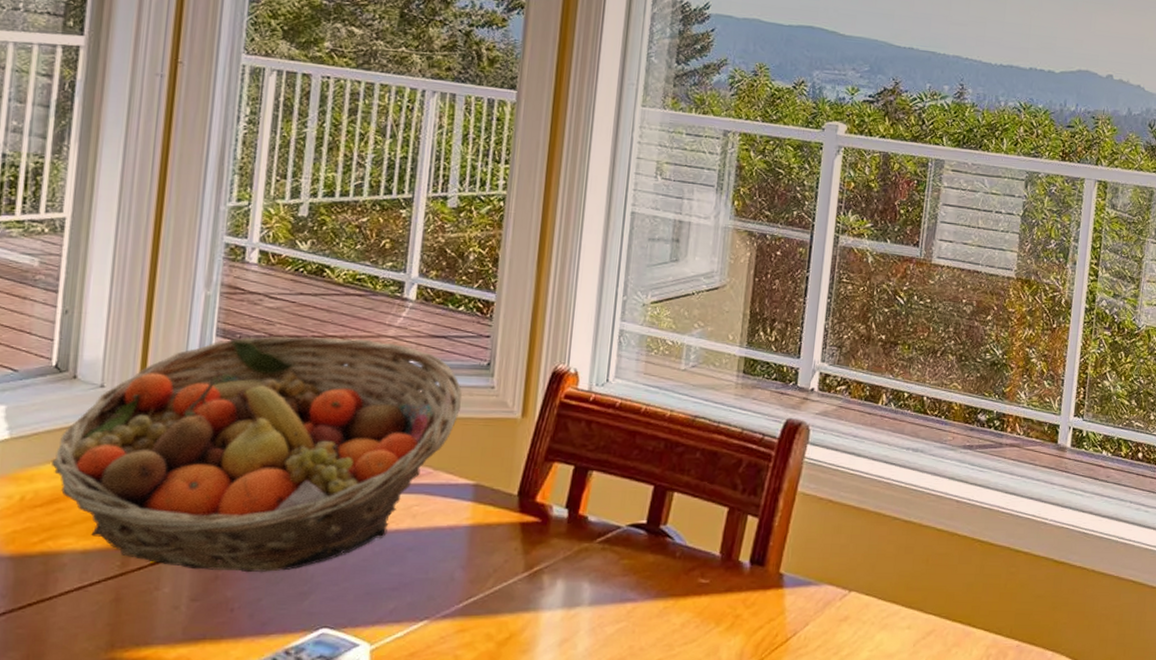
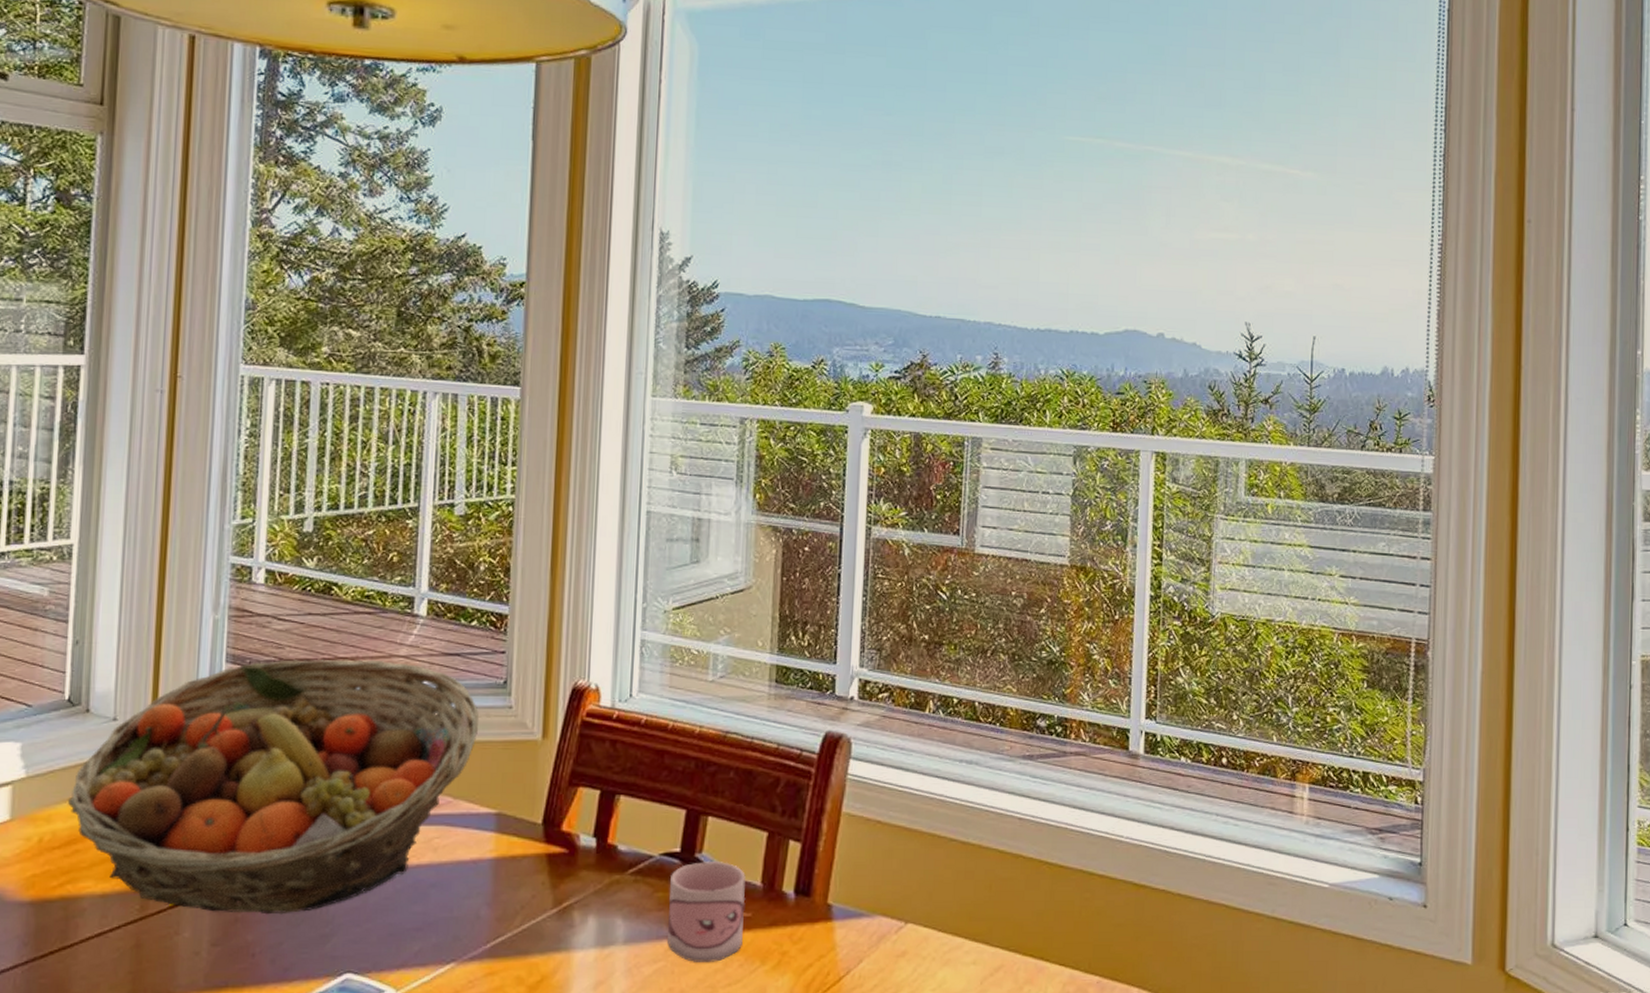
mug: none [630,533,706,623] -> present [668,862,746,962]

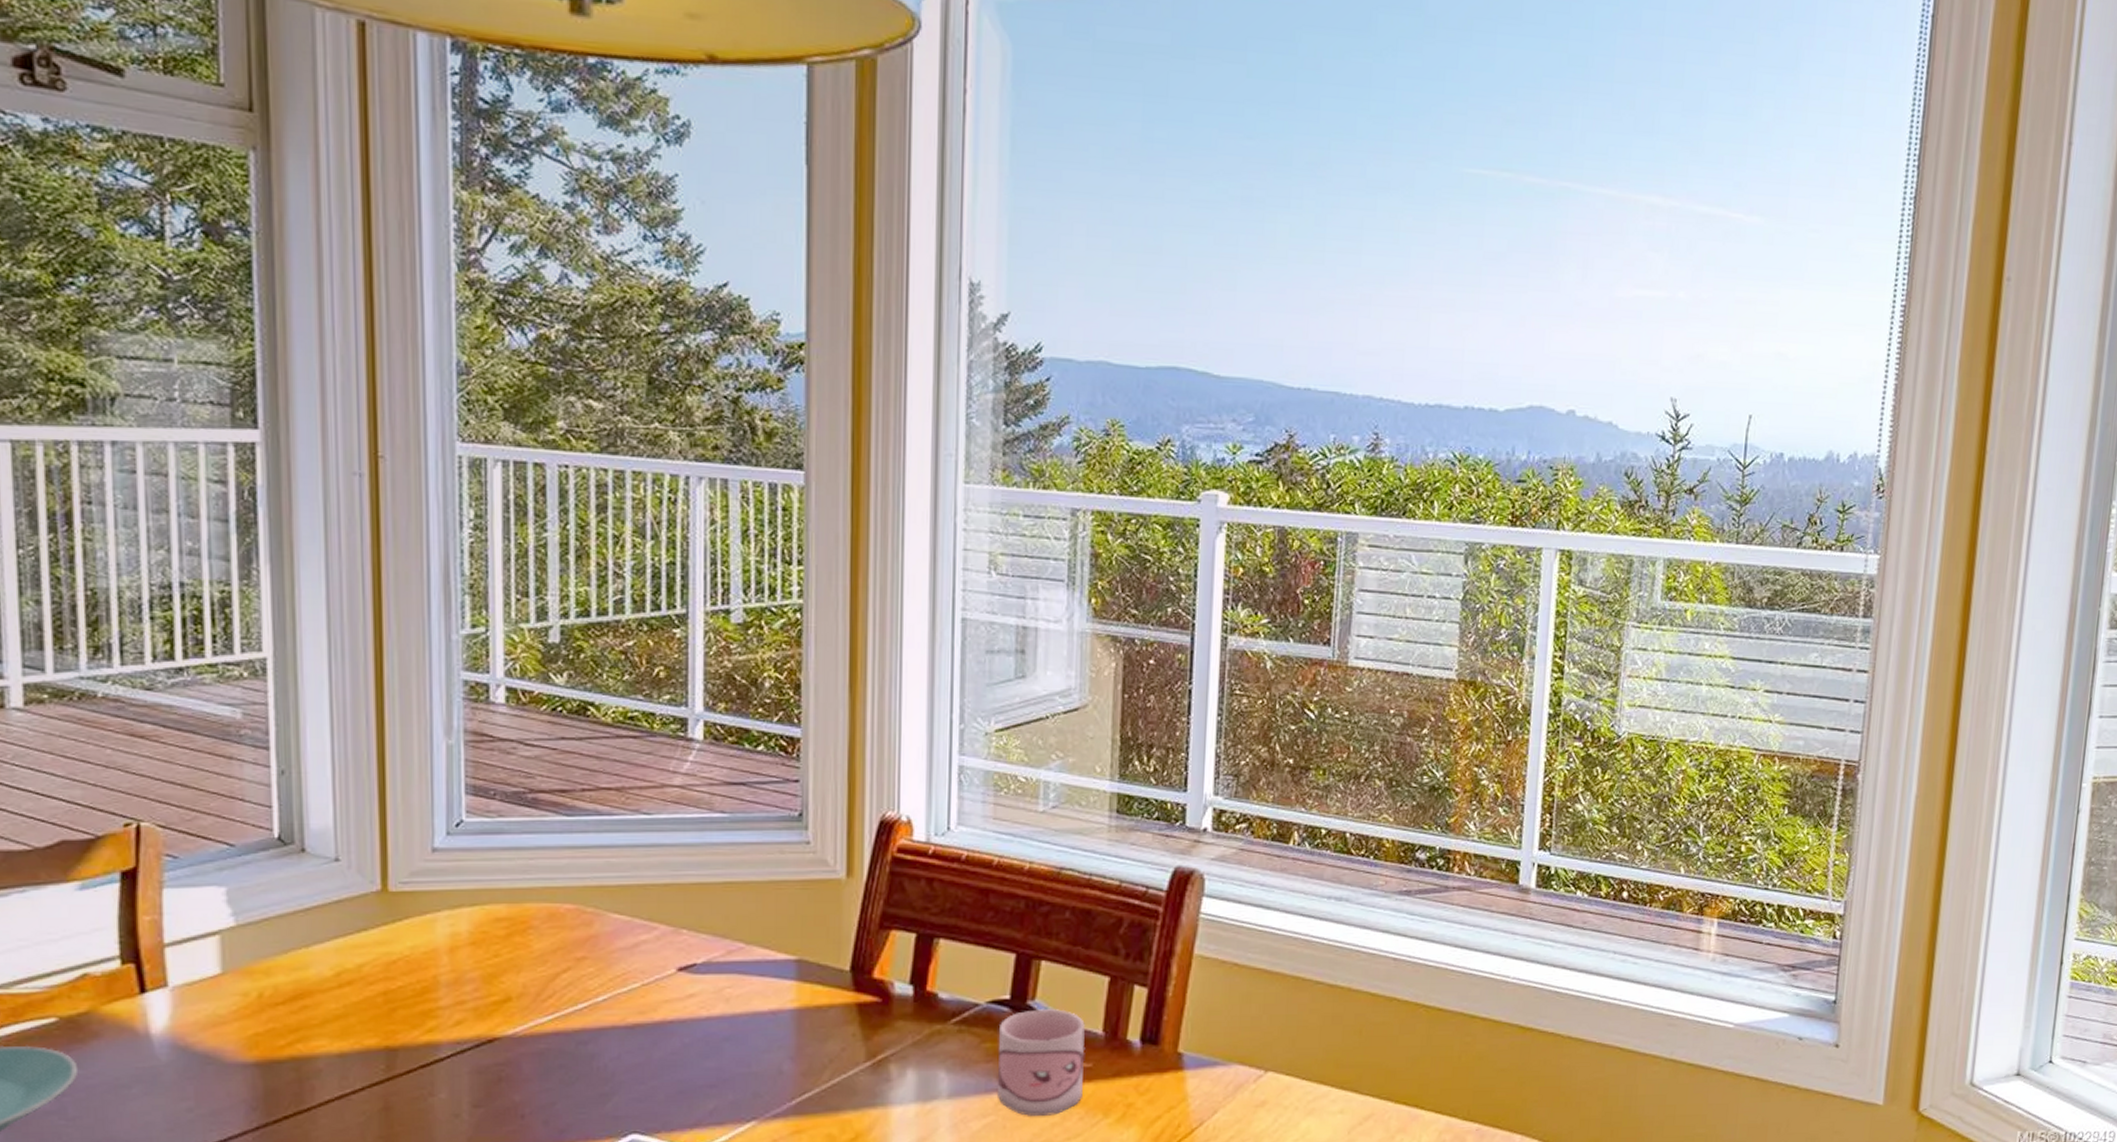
fruit basket: present [67,659,479,915] -> none [288,789,771,1073]

